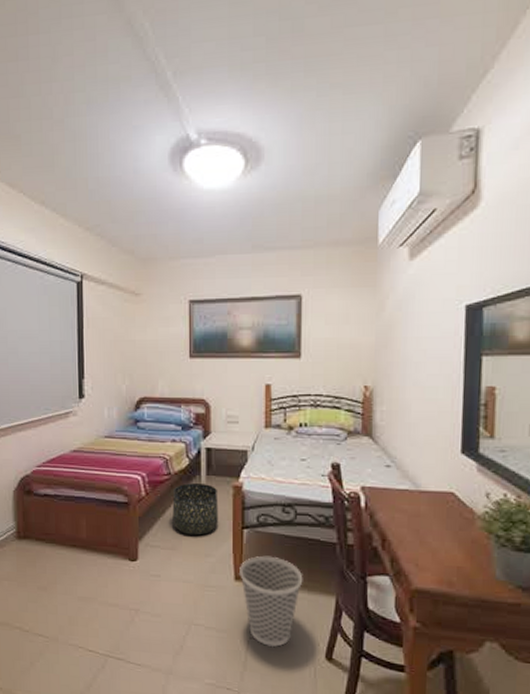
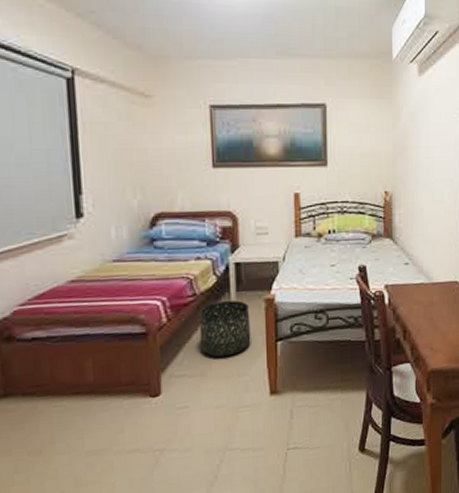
wastebasket: present [240,555,303,648] -> none [275,363,337,453]

